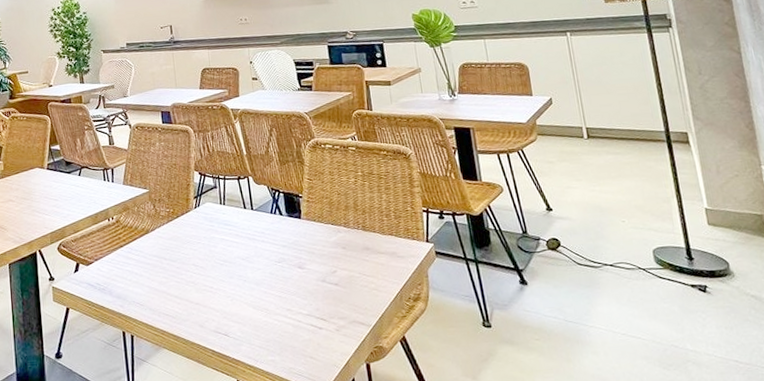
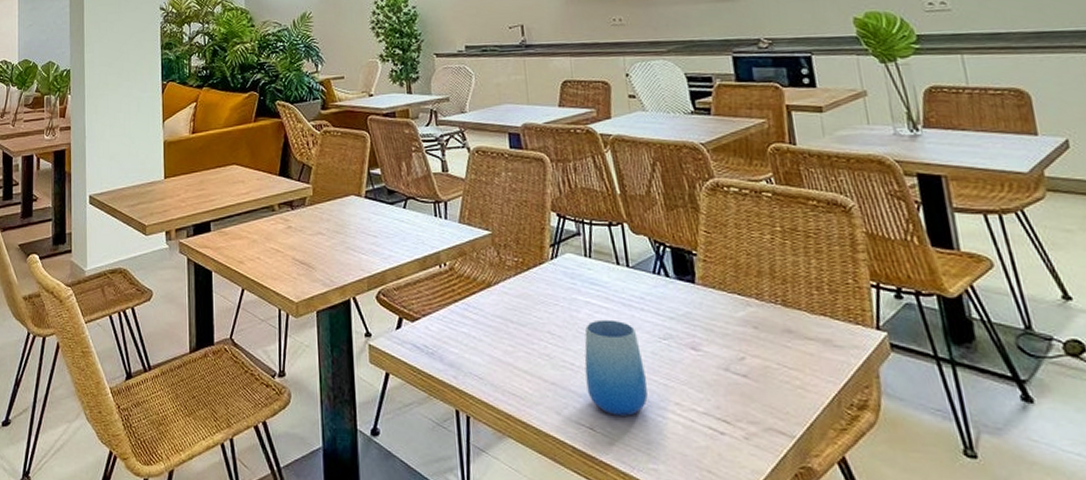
cup: none [220,251,267,323] -> present [584,319,648,416]

